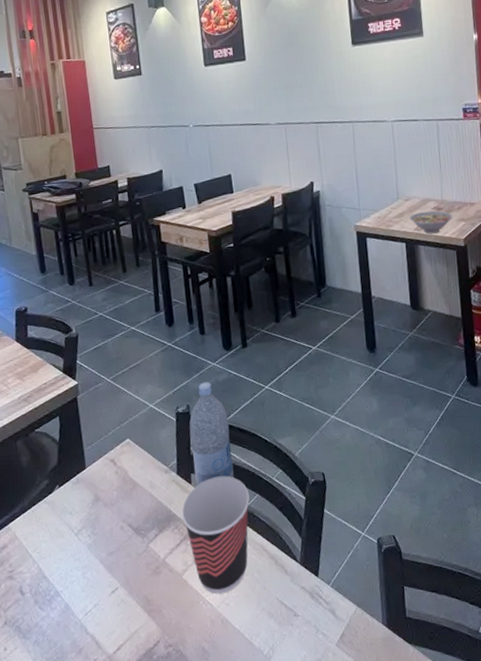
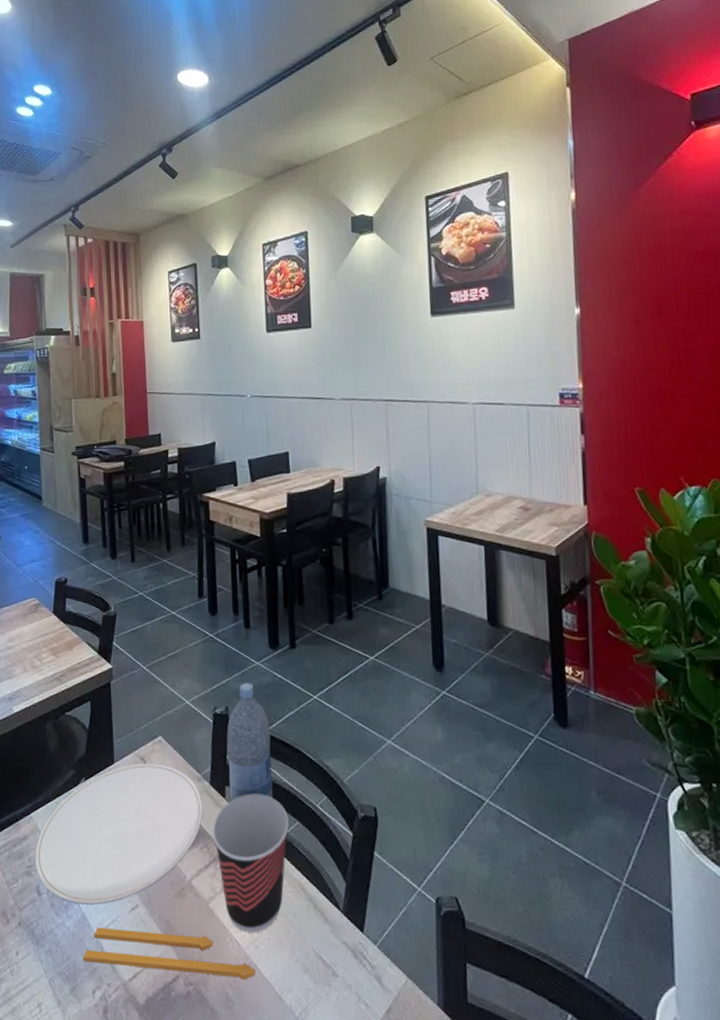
plate: none [15,463,172,597] -> present [34,763,203,905]
chopsticks: none [68,603,228,645] -> present [82,928,256,980]
soup bowl: present [409,210,453,234] -> none [489,510,544,538]

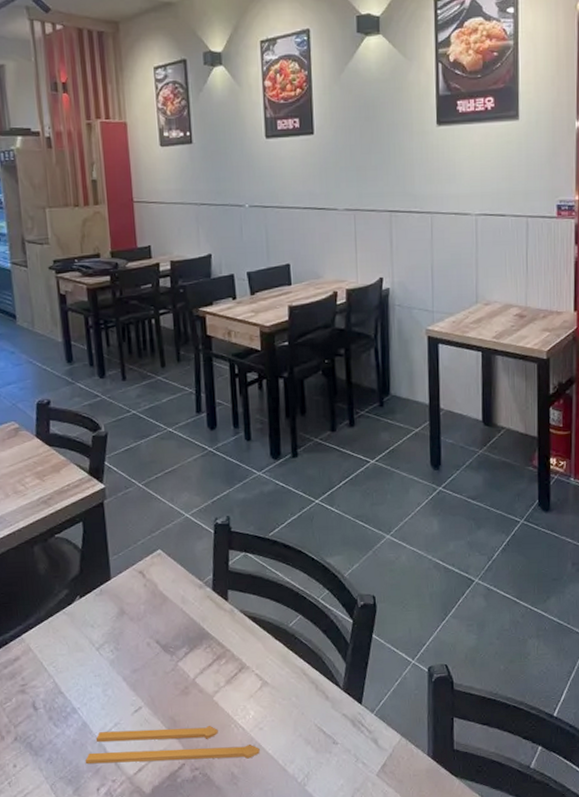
plate: present [34,763,203,905] -> none [28,575,205,714]
cup: present [212,793,289,933] -> none [215,594,291,718]
water bottle: present [226,683,273,802] -> none [228,492,276,604]

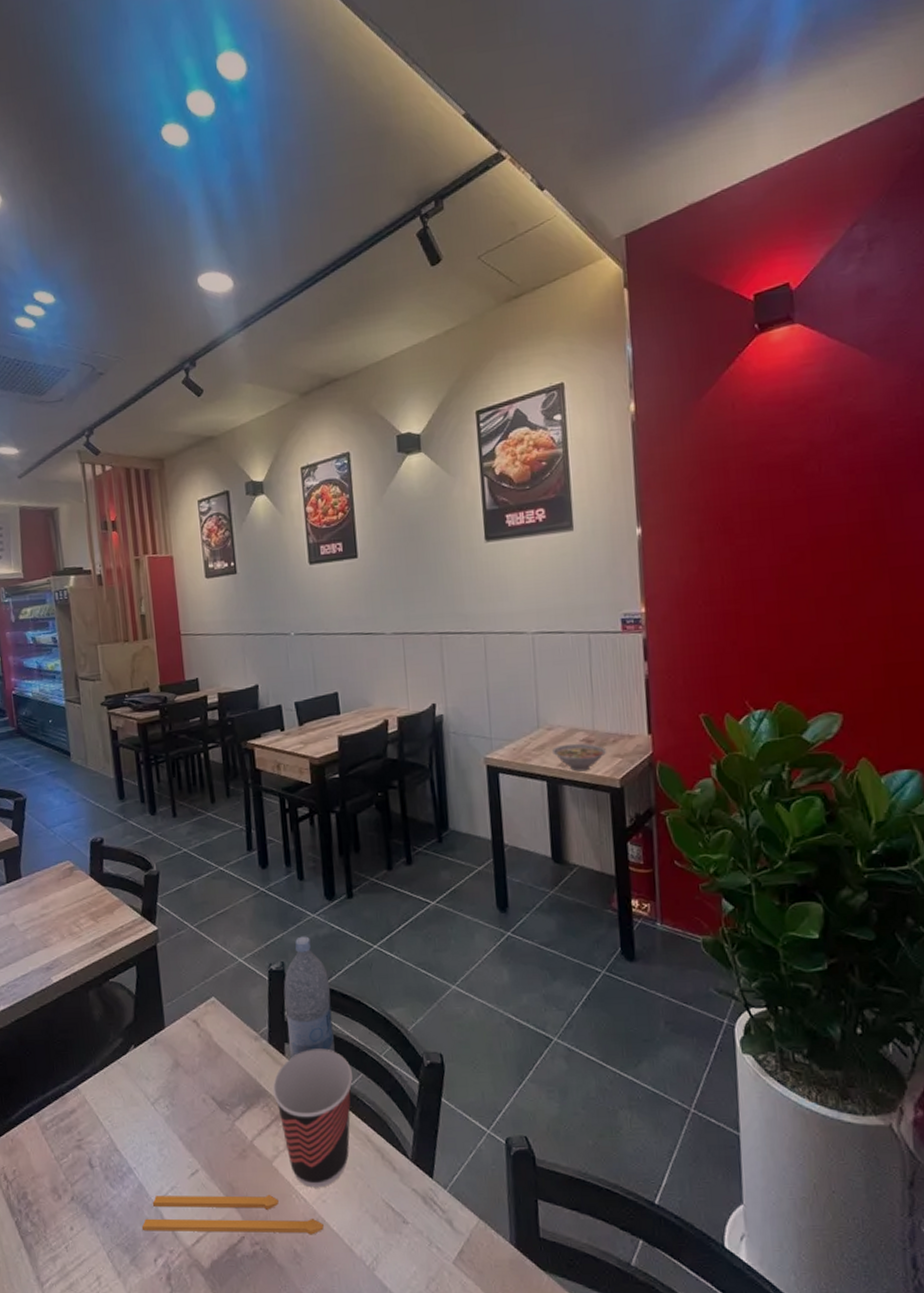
cup: none [215,594,291,718] -> present [272,1048,353,1188]
water bottle: none [228,492,276,604] -> present [283,936,335,1059]
soup bowl: none [487,317,537,344] -> present [551,743,607,772]

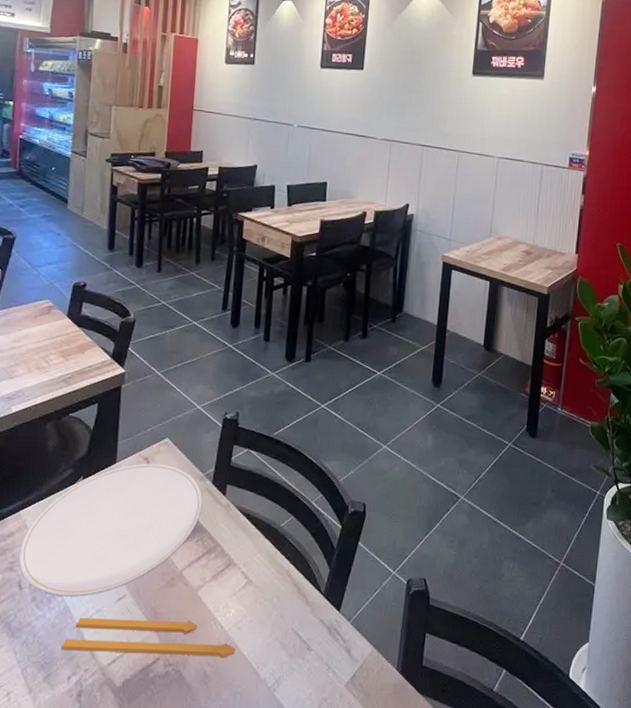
plate: none [84,1025,262,1174] -> present [18,463,202,597]
cup: present [272,1048,353,1188] -> none [208,491,284,616]
water bottle: present [283,936,335,1059] -> none [229,391,277,499]
soup bowl: present [551,743,607,772] -> none [497,252,542,277]

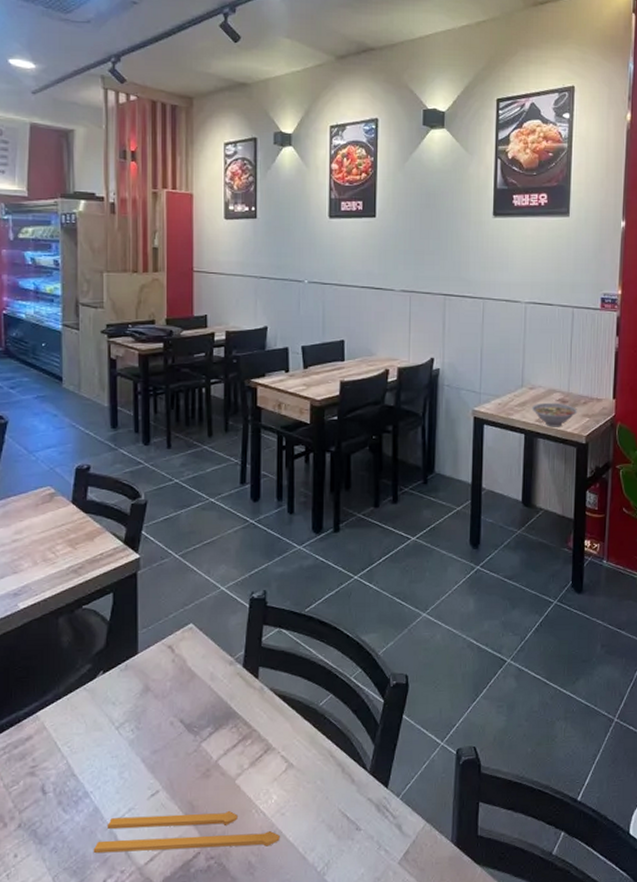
plate: present [18,463,202,597] -> none [39,650,233,798]
soup bowl: none [497,252,542,277] -> present [531,402,578,427]

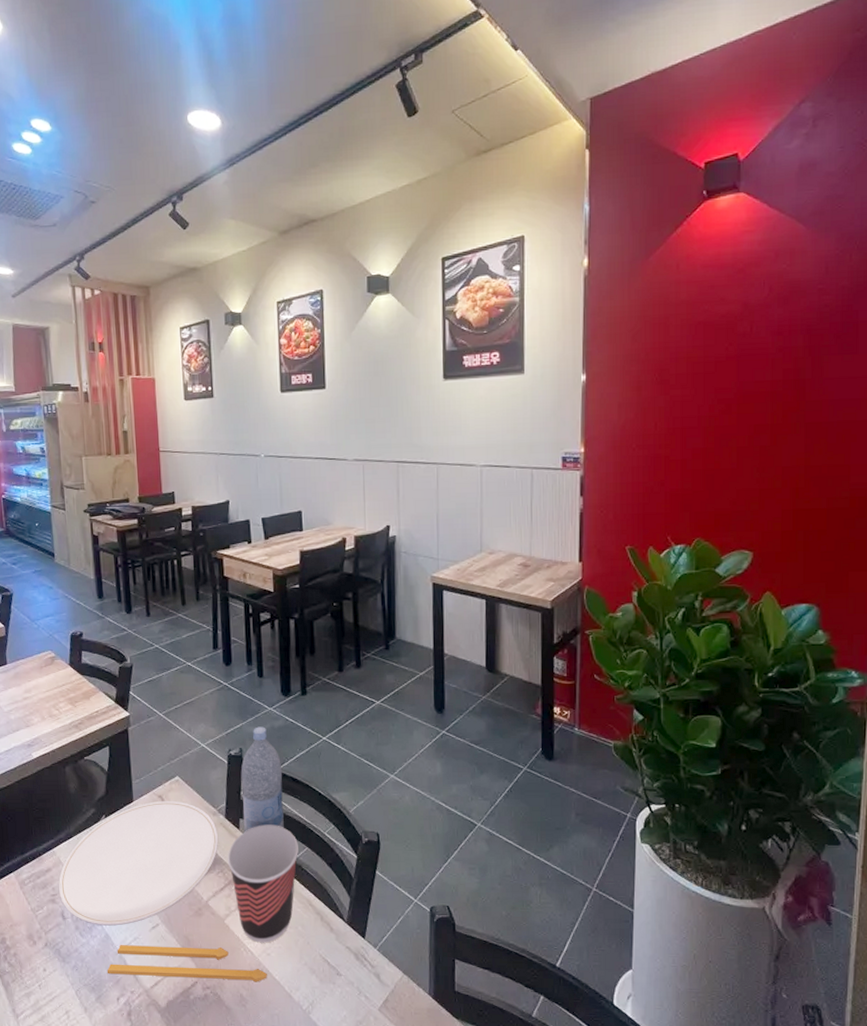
plate: none [39,650,233,798] -> present [58,800,218,926]
cup: none [242,672,322,802] -> present [227,824,299,943]
water bottle: none [263,566,308,682] -> present [240,726,284,832]
soup bowl: present [531,402,578,427] -> none [491,567,541,592]

